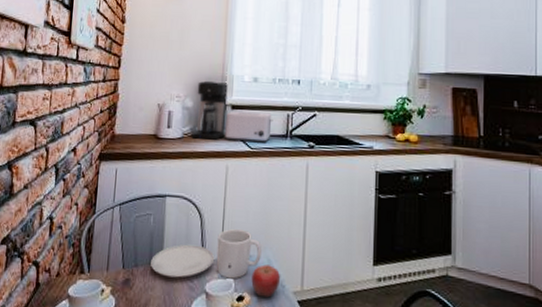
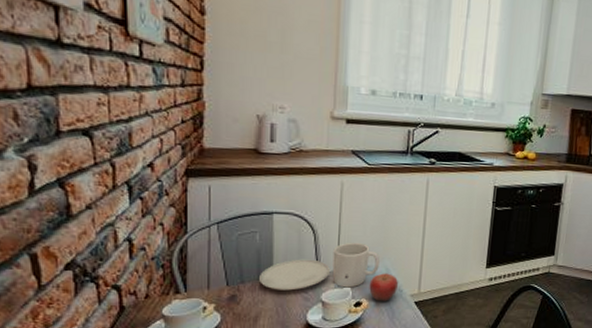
coffee maker: present [191,81,228,140] -> none [300,91,342,156]
toaster: present [225,110,273,143] -> none [339,125,393,159]

